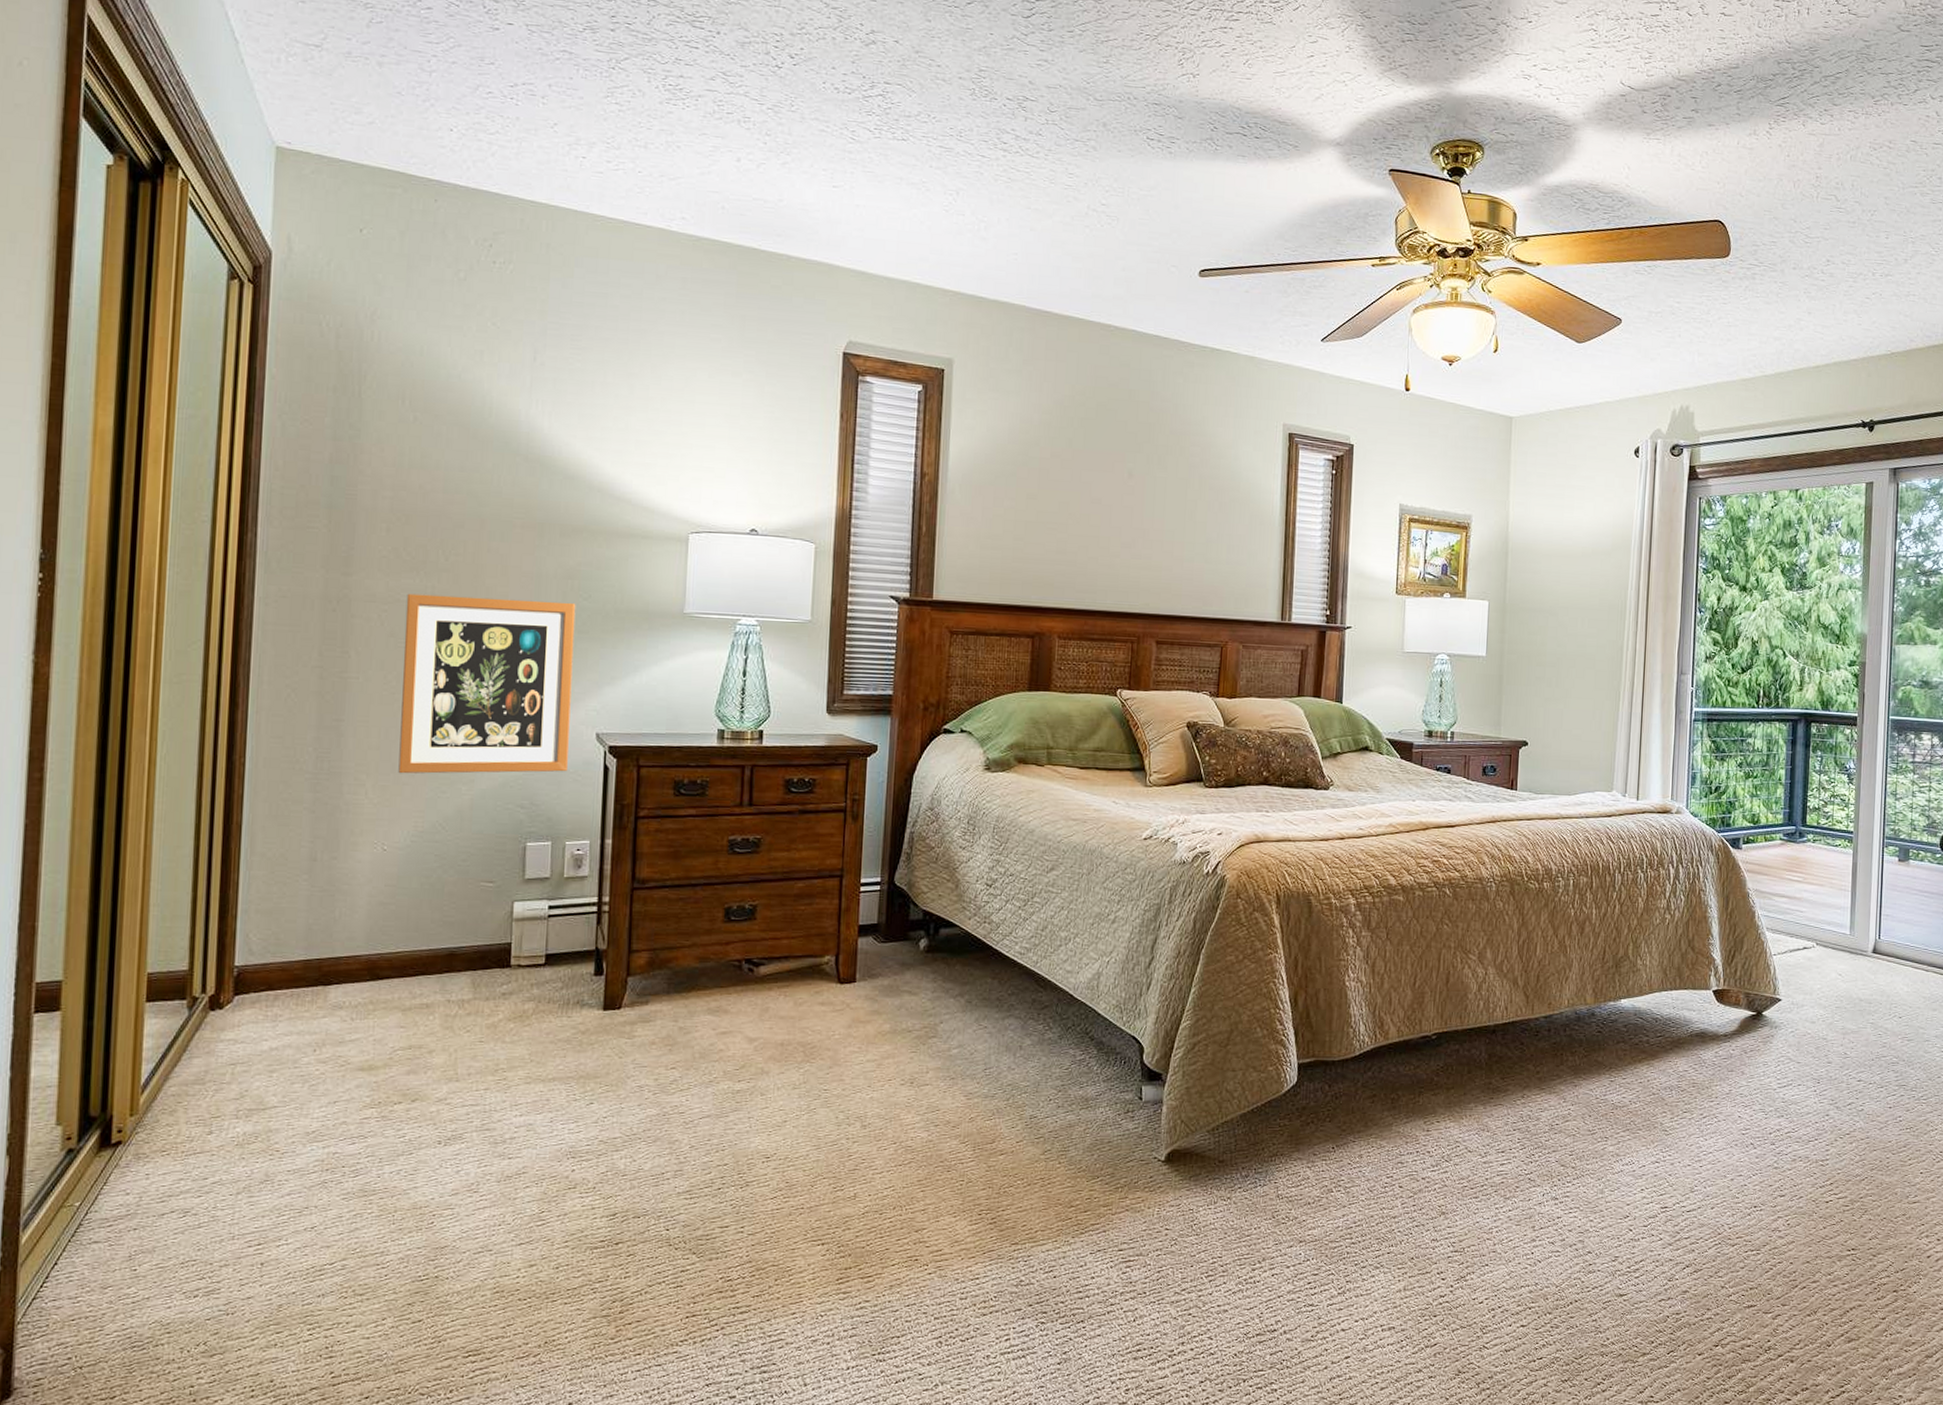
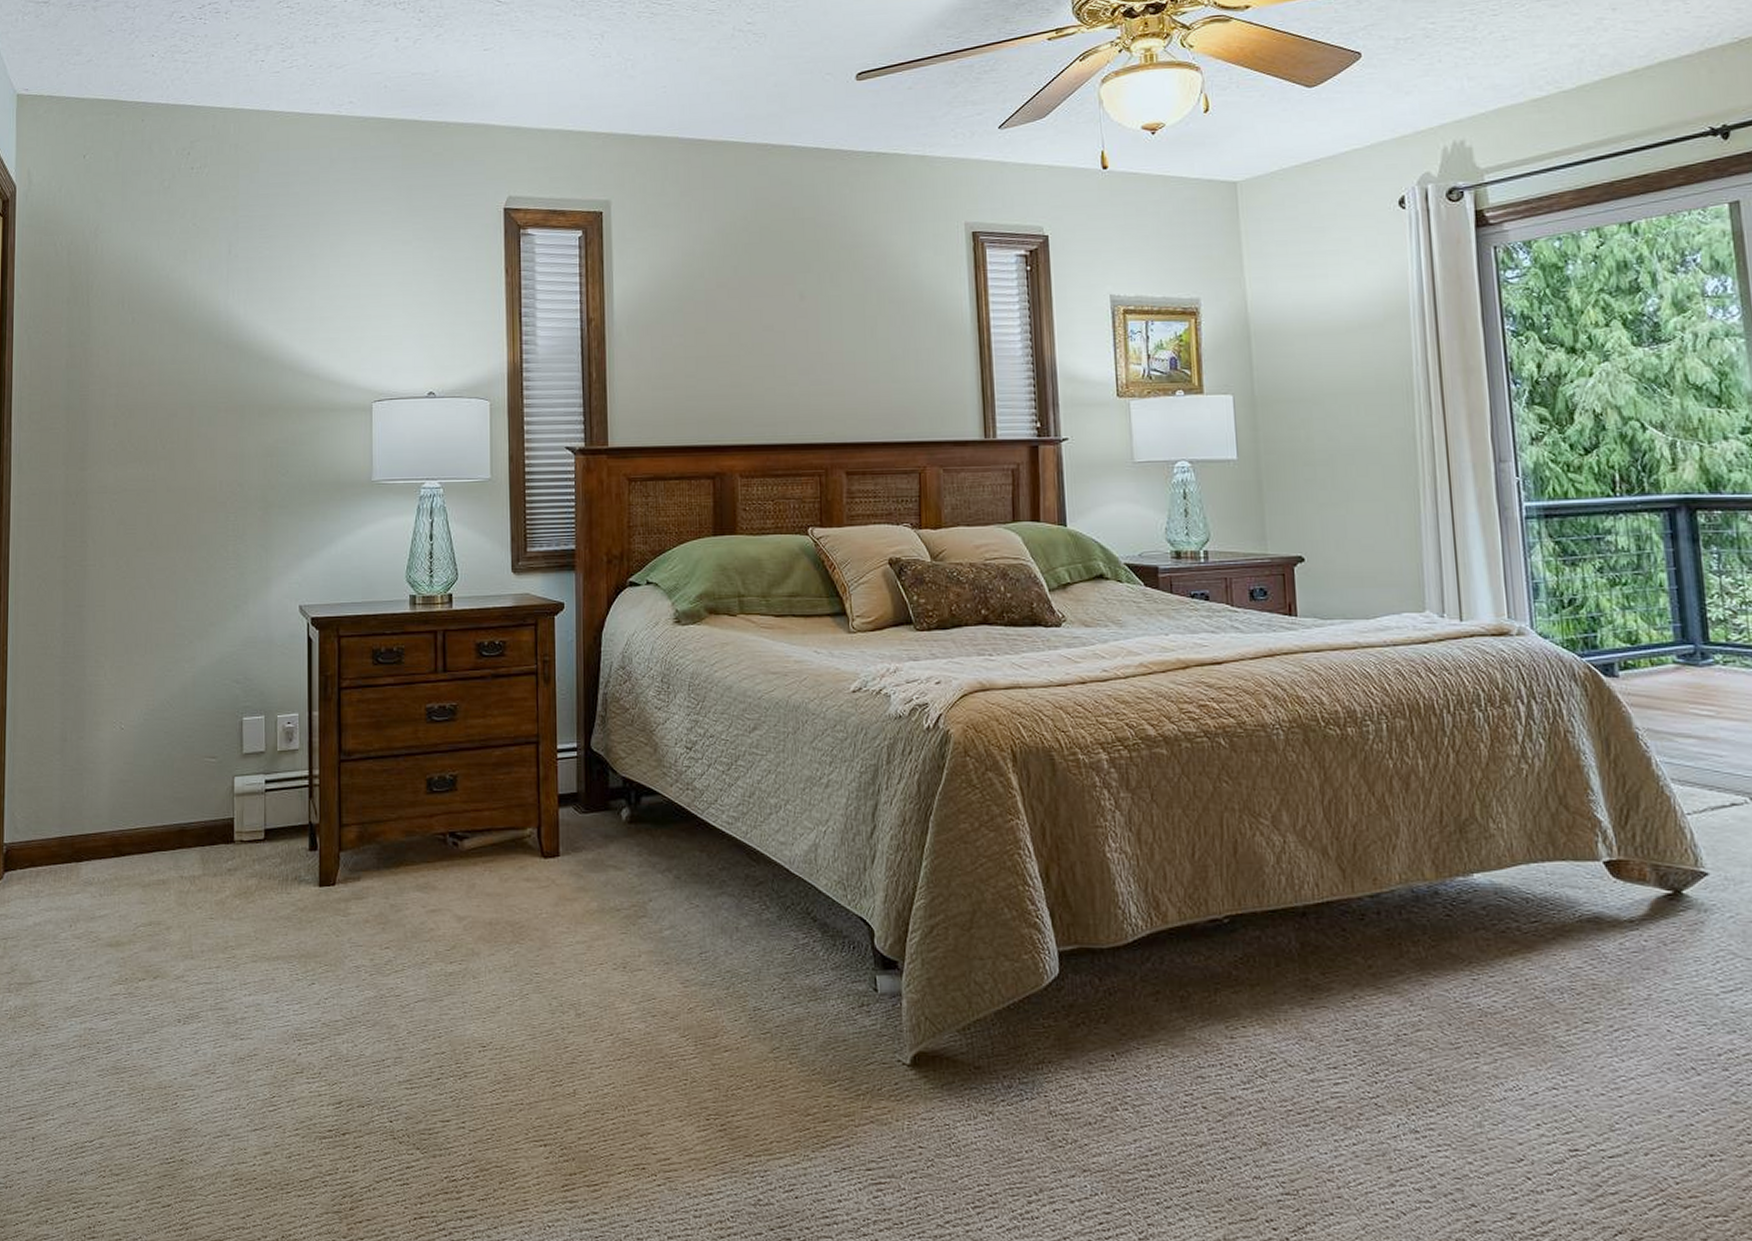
wall art: present [398,593,576,774] -> none [131,479,276,655]

